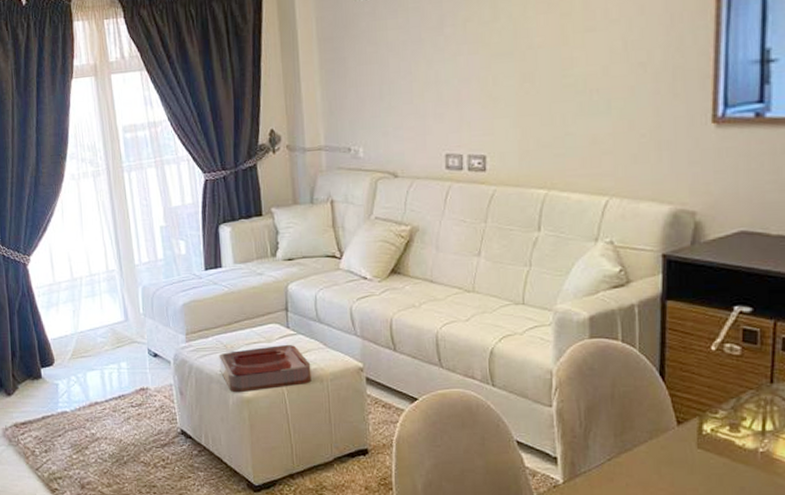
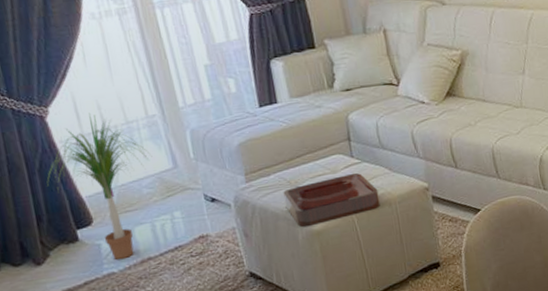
potted plant: none [22,263,108,401] -> present [47,112,152,260]

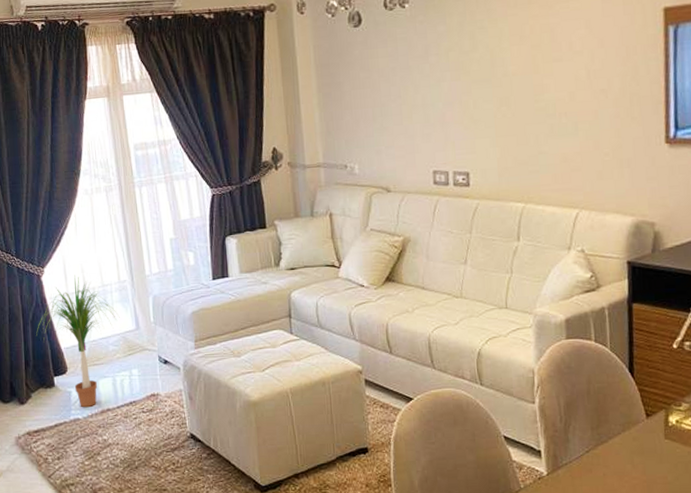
decorative tray: present [283,173,380,228] -> none [226,350,314,397]

